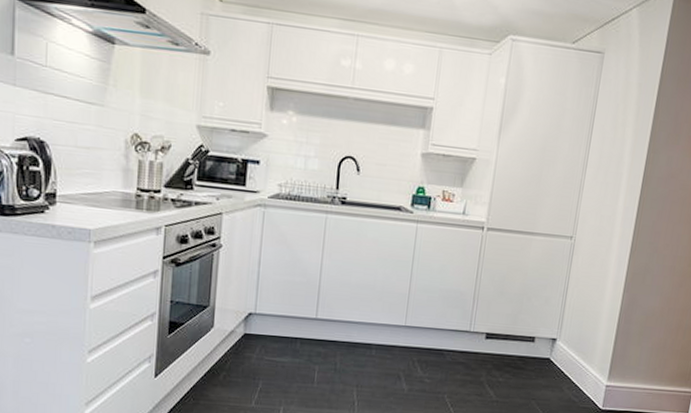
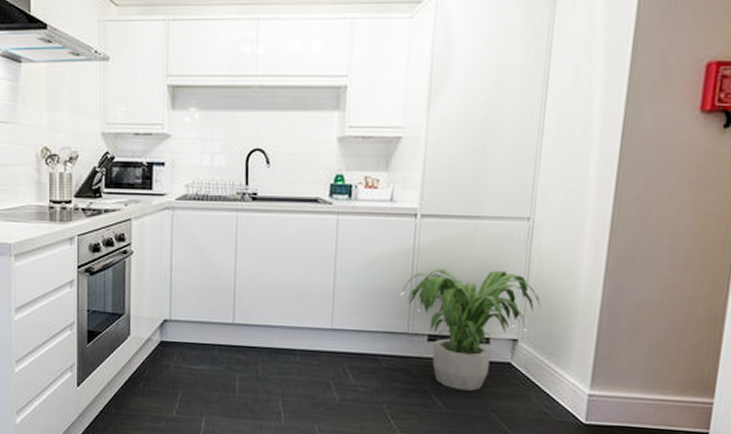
potted plant: none [467,276,576,382] -> present [401,269,541,391]

